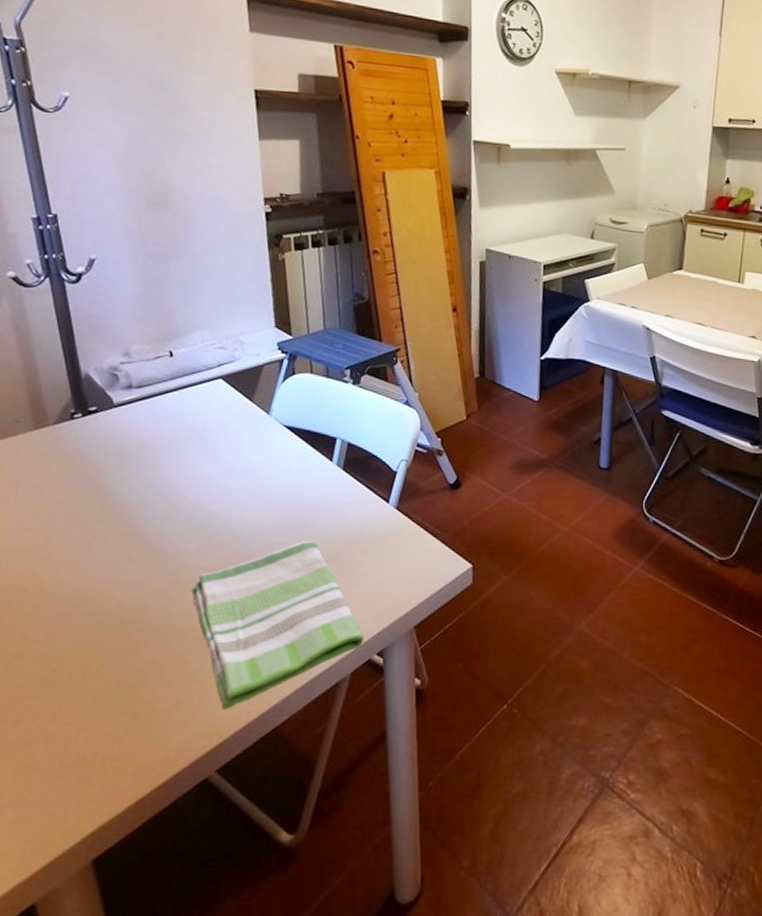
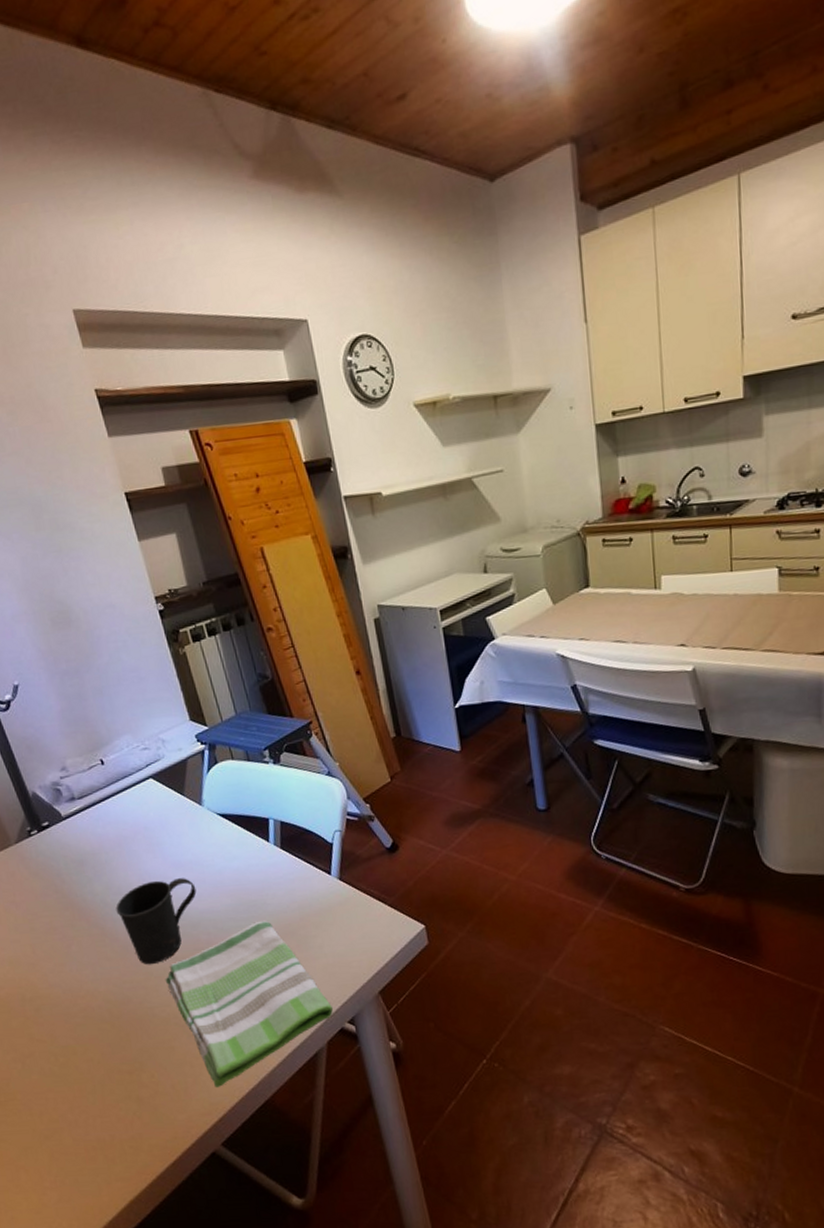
mug: none [152,484,245,573] -> present [116,878,197,965]

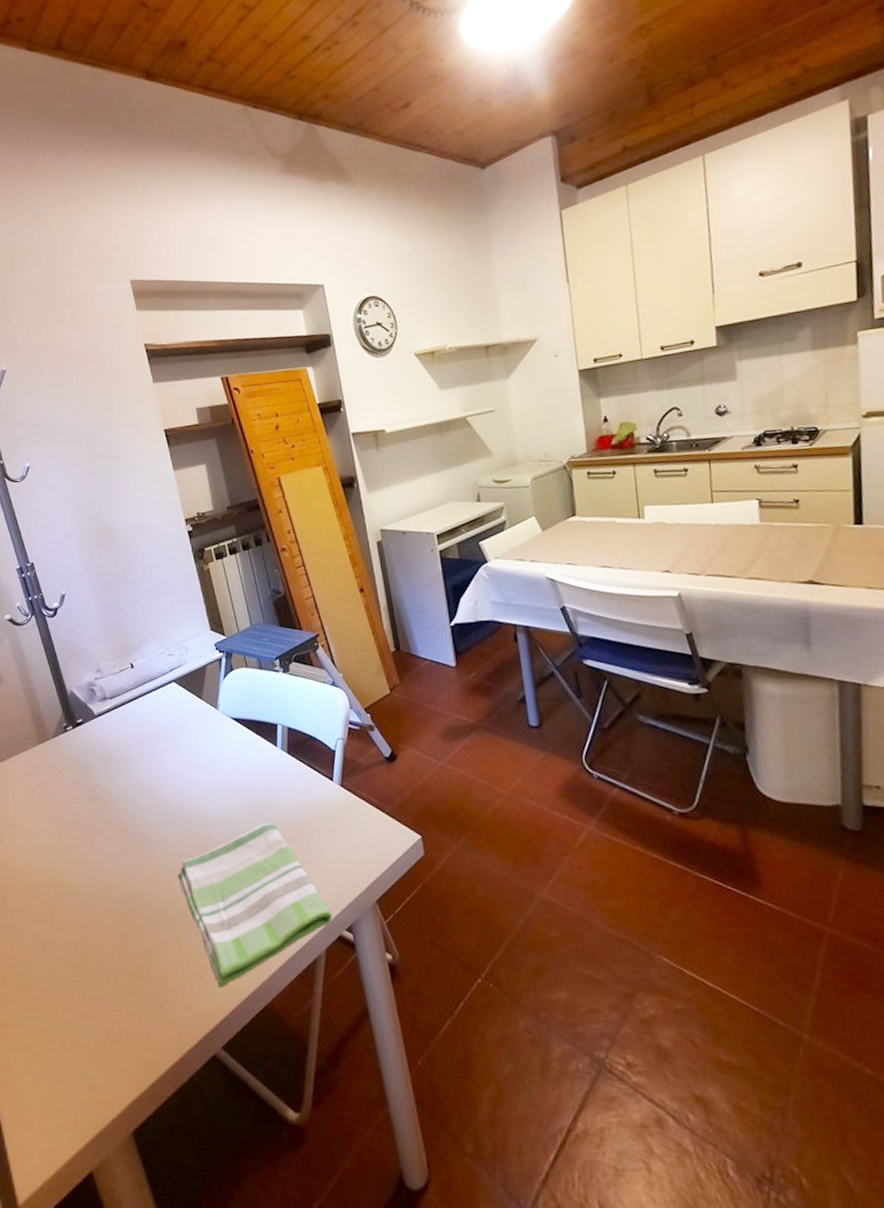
mug: present [116,878,197,965] -> none [136,777,209,860]

